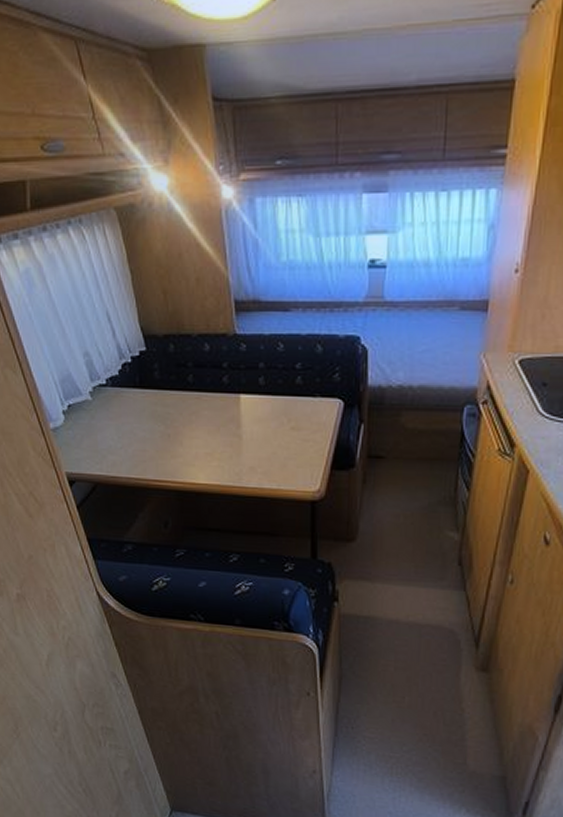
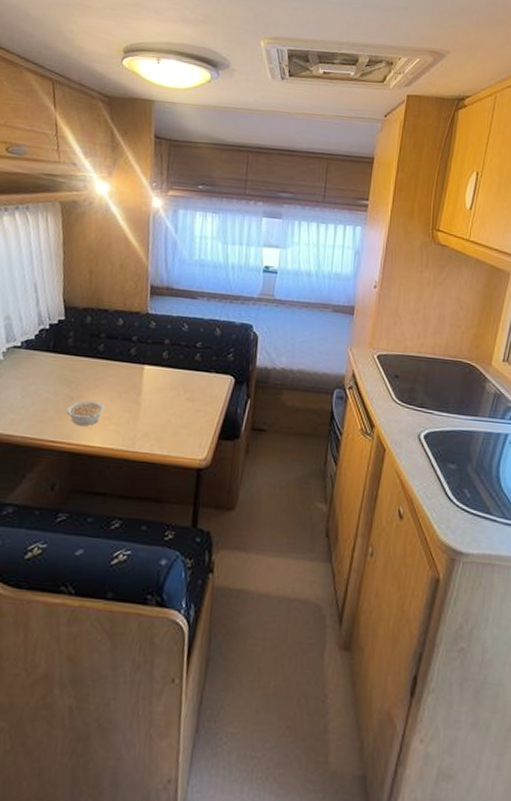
legume: none [164,436,205,464] -> present [65,400,105,427]

